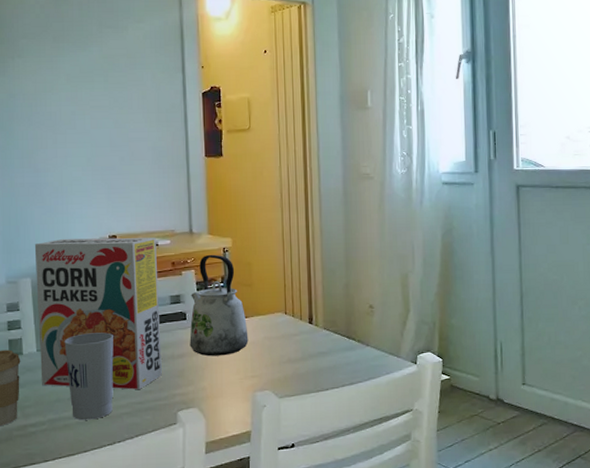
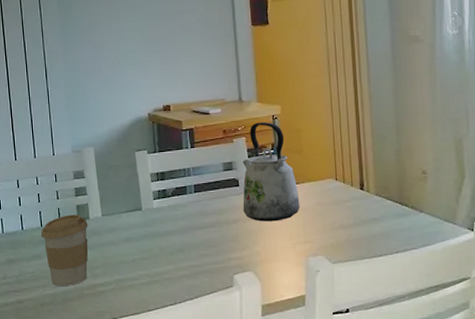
cereal box: present [34,237,162,390] -> none [95,106,218,253]
cup: present [64,332,114,420] -> none [126,198,173,281]

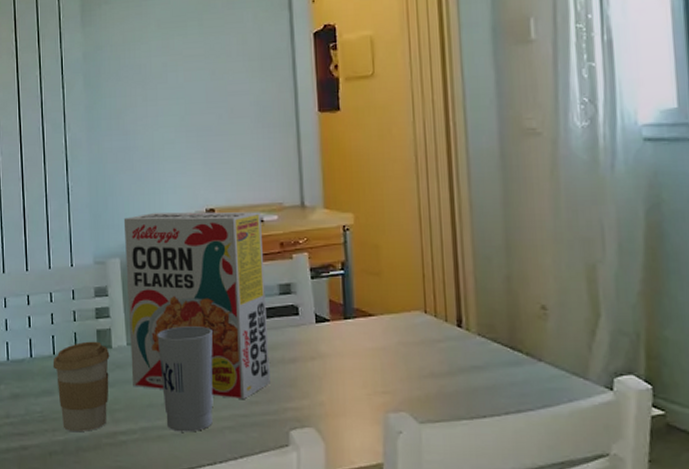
cereal box: none [95,106,218,253] -> present [123,211,270,399]
cup: none [126,198,173,281] -> present [157,326,214,432]
kettle: present [242,121,300,222] -> none [303,233,378,363]

